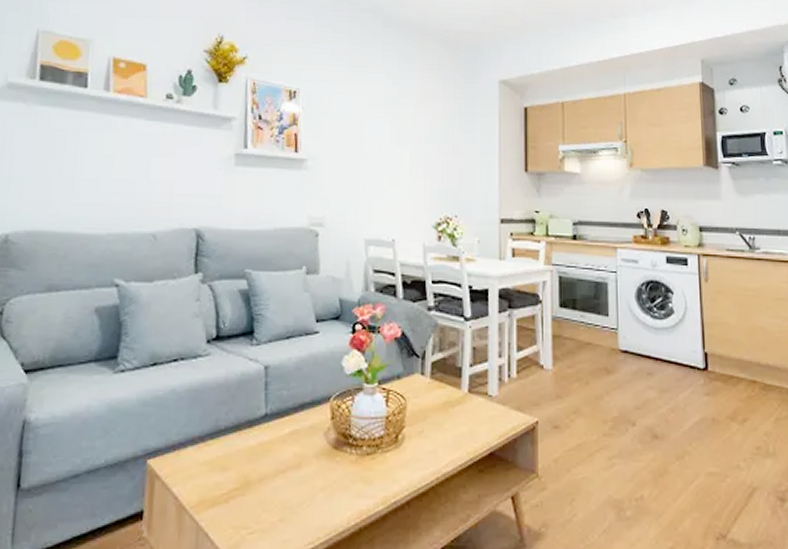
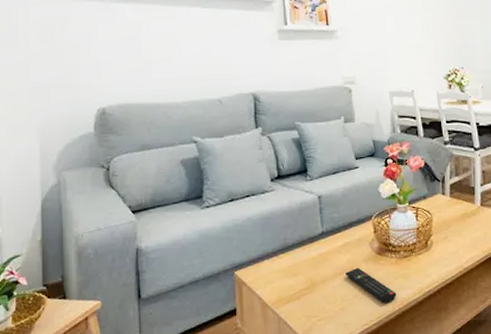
remote control: none [290,464,354,514] -> present [346,267,397,303]

